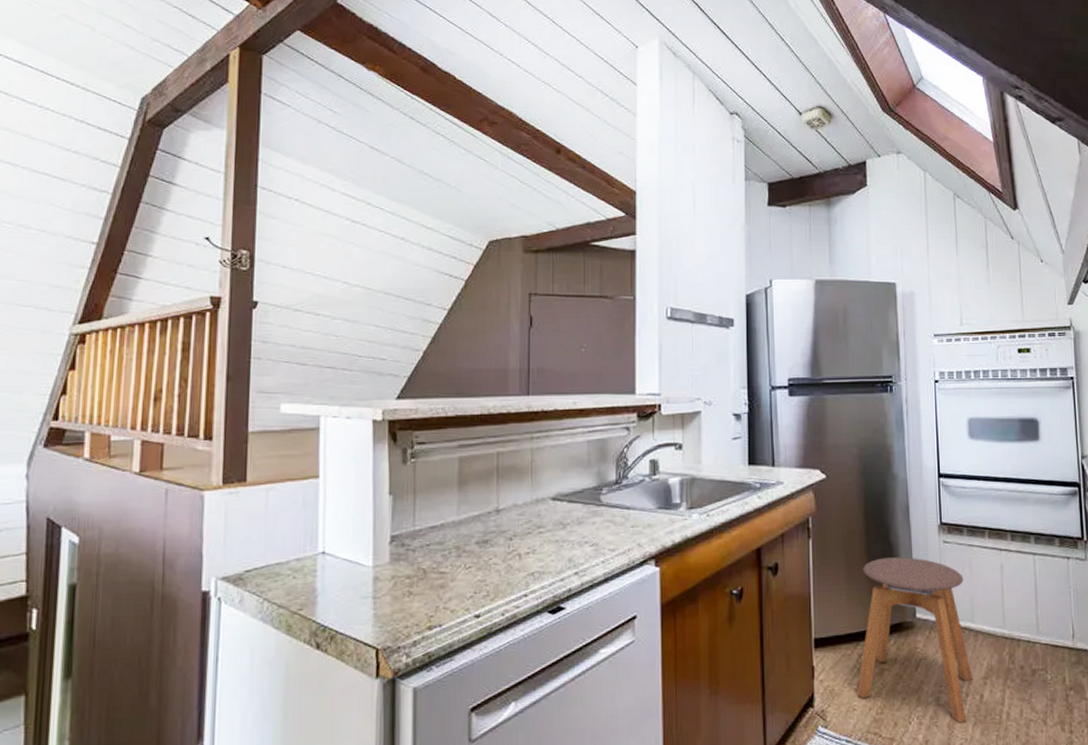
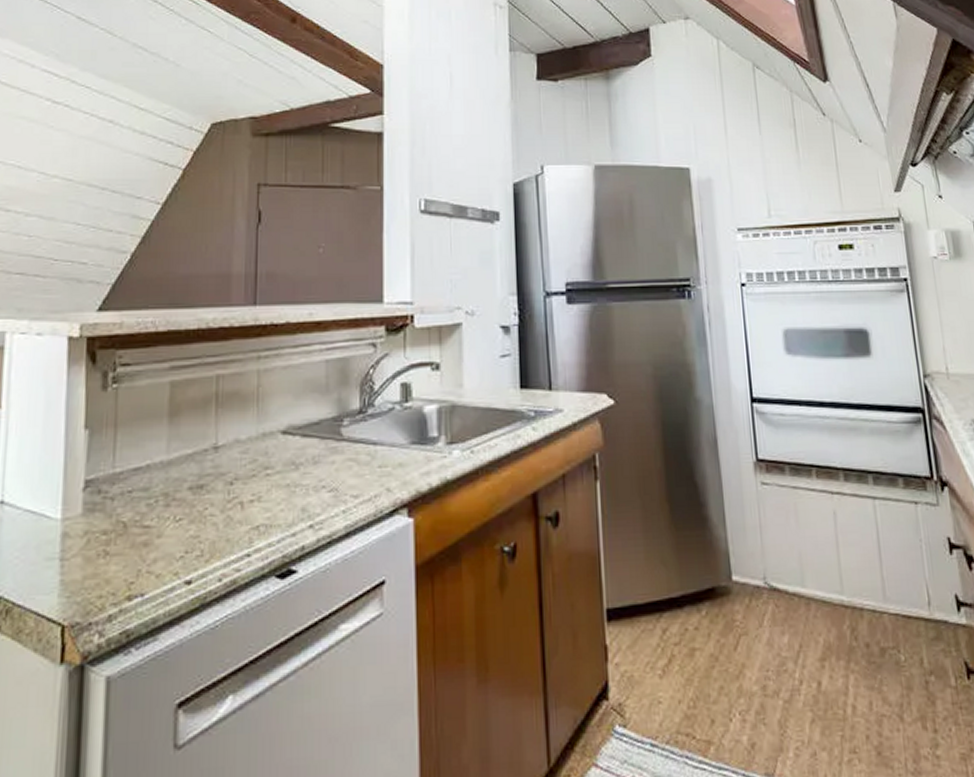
stool: present [856,557,973,723] -> none [661,503,807,719]

